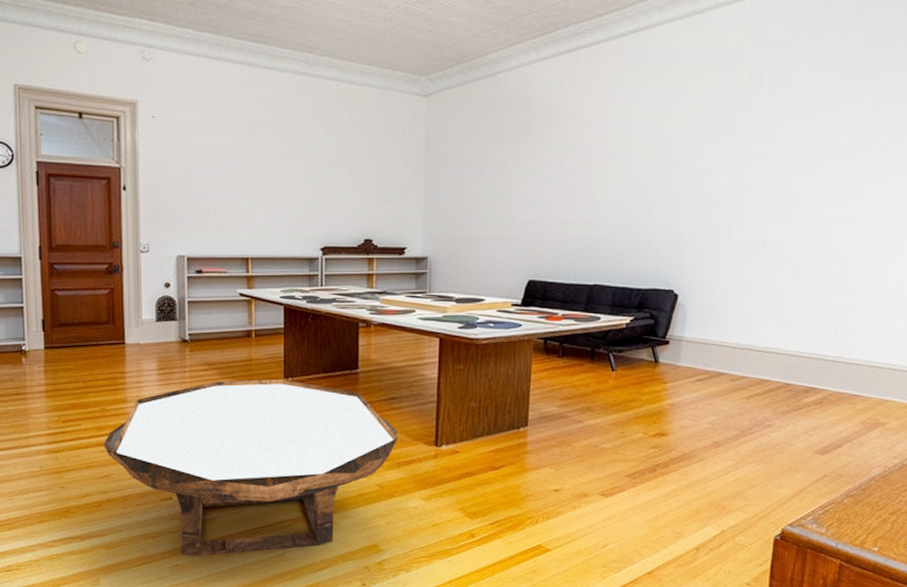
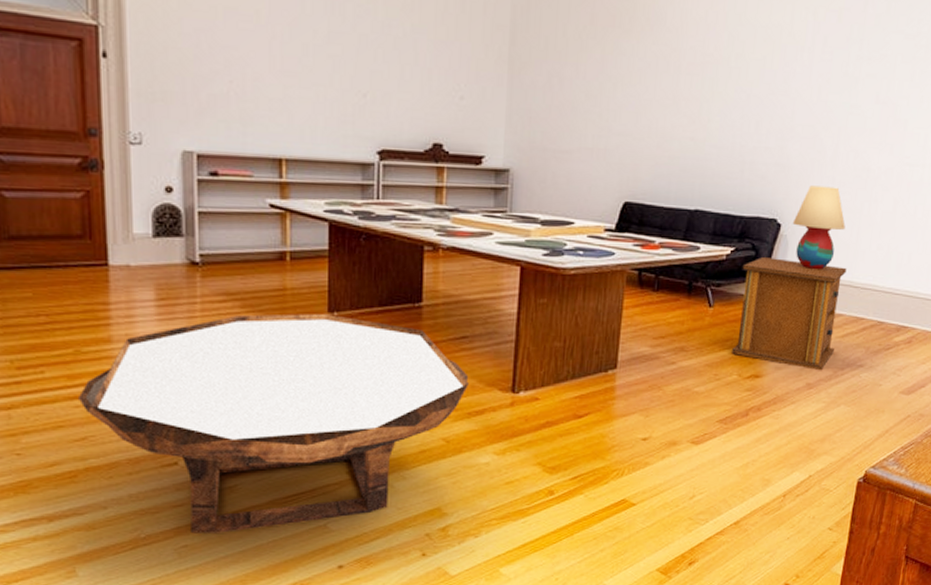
side table: none [636,324,748,431] -> present [732,256,847,371]
table lamp: none [689,258,744,336] -> present [792,185,845,270]

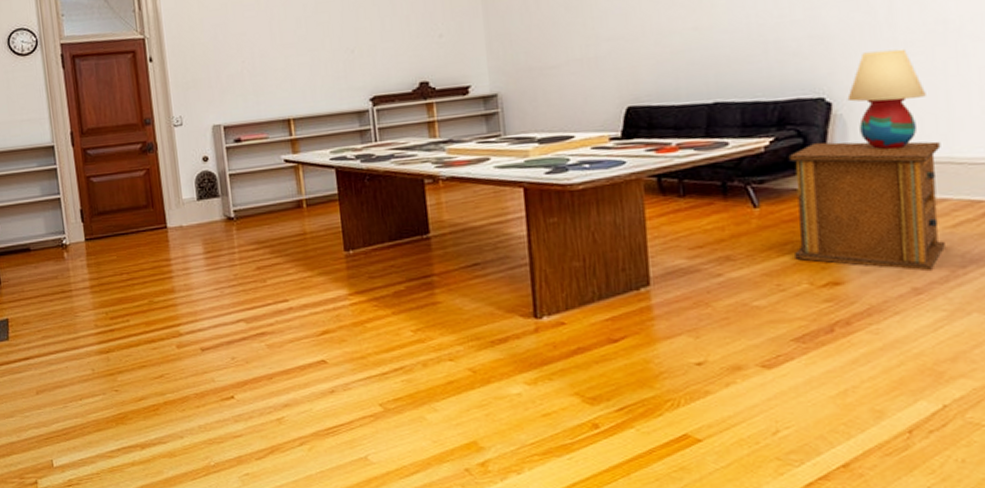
coffee table: present [77,314,469,534] -> none [154,253,488,463]

